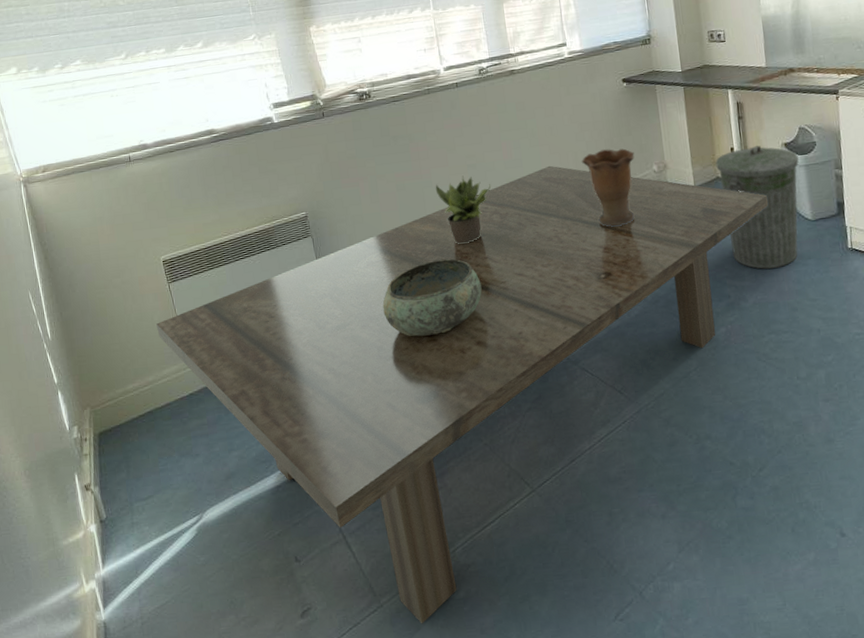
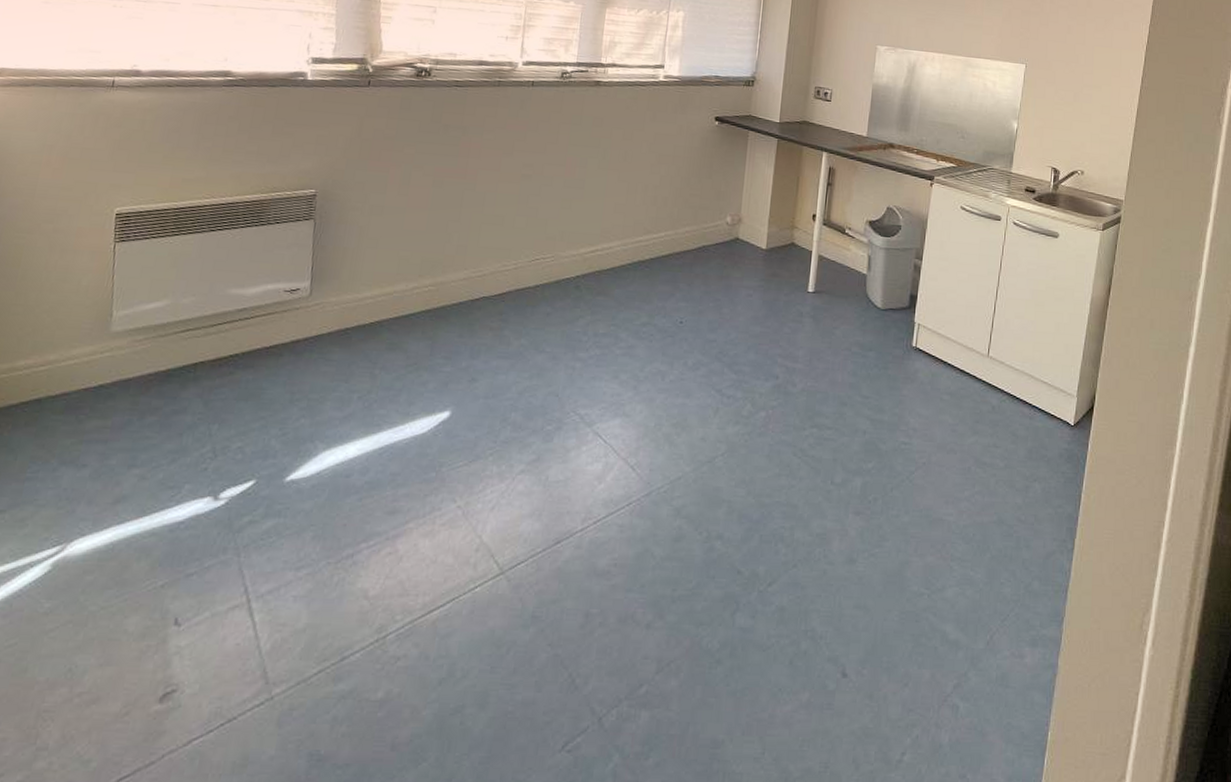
dining table: present [156,165,769,624] -> none [80,193,841,729]
bowl: present [382,259,482,337] -> none [376,275,503,364]
potted plant: present [435,175,491,245] -> none [477,185,543,264]
vase: present [581,148,635,227] -> none [650,188,710,277]
trash can: present [715,145,799,269] -> none [791,216,881,355]

